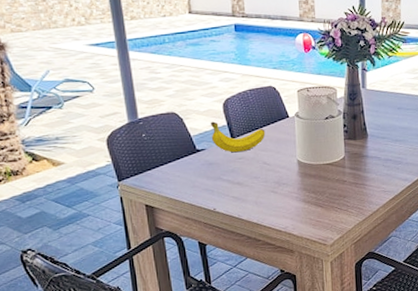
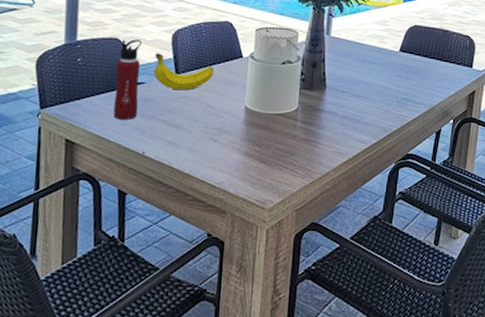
water bottle: none [177,111,204,183] -> present [113,39,142,120]

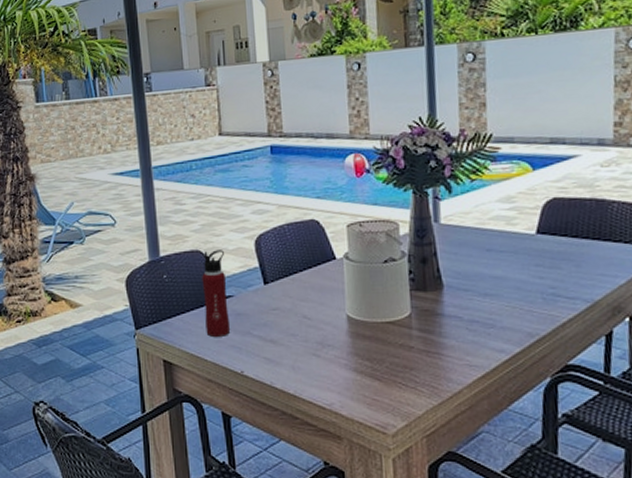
fruit: present [153,53,214,91] -> none [239,262,306,302]

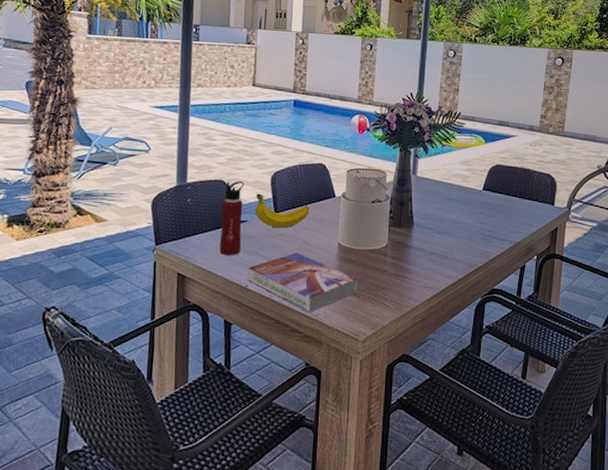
fruit: none [239,262,306,302] -> present [254,193,310,228]
textbook: none [242,330,378,402] -> present [248,253,358,313]

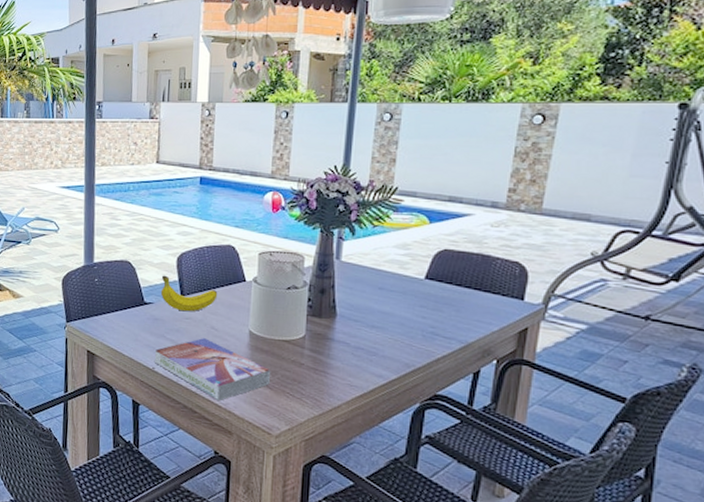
water bottle: present [219,181,244,255] -> none [126,262,149,337]

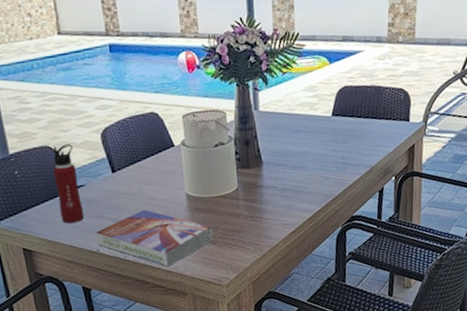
water bottle: none [126,262,149,337] -> present [53,144,84,223]
fruit: present [160,275,218,312] -> none [87,154,150,188]

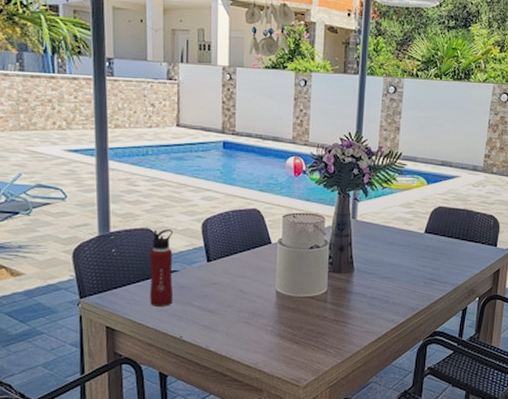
textbook: present [97,210,213,267] -> none [182,302,298,362]

